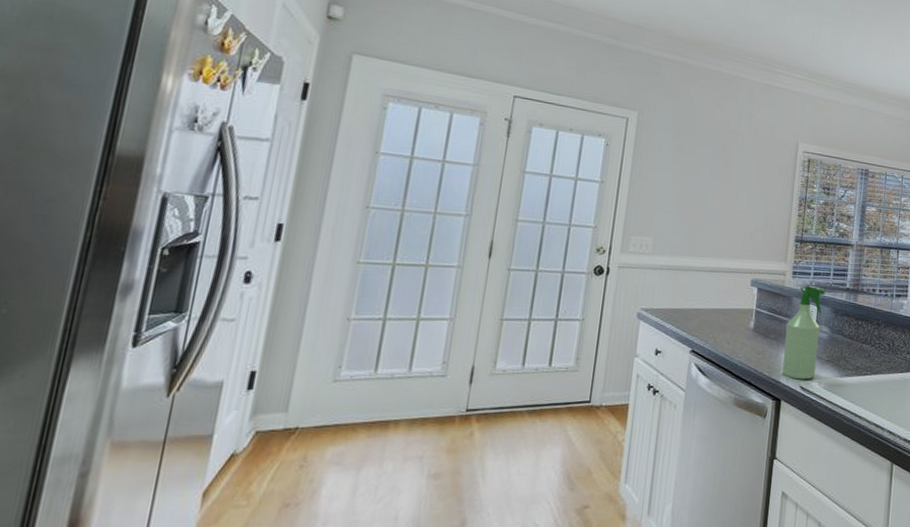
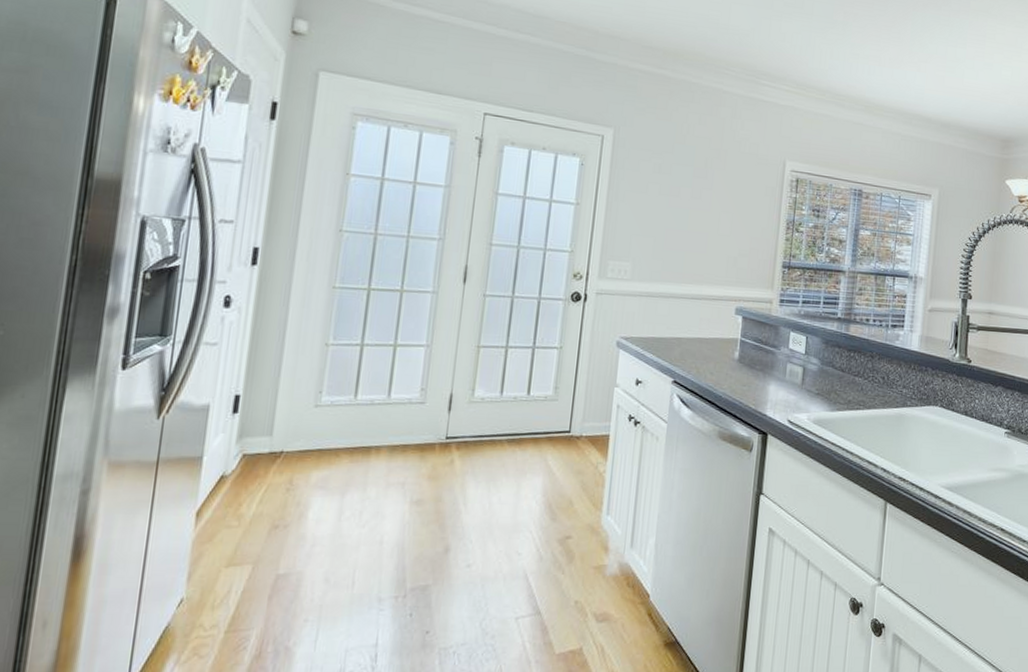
spray bottle: present [782,286,826,380] -> none [769,315,816,414]

